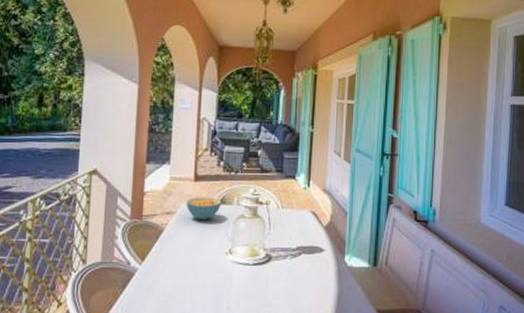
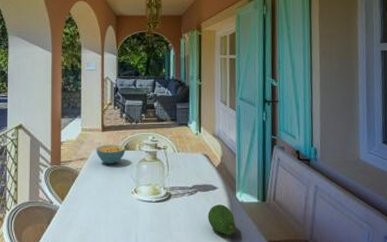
fruit: none [311,269,343,304] -> present [208,204,236,235]

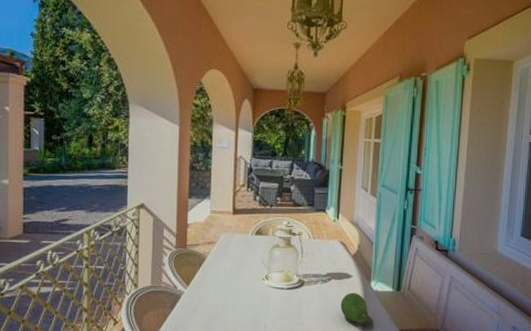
cereal bowl: present [96,144,126,165] -> none [226,228,258,250]

